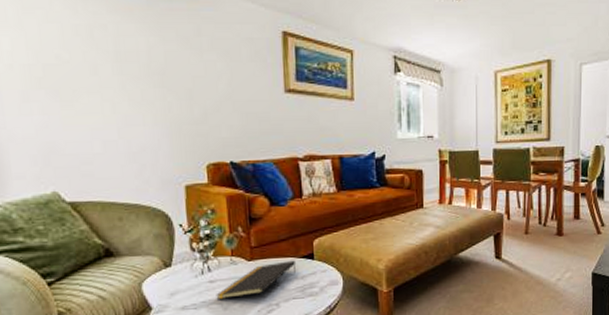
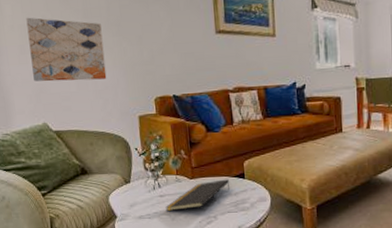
wall art: none [32,55,144,140] -> present [26,17,107,82]

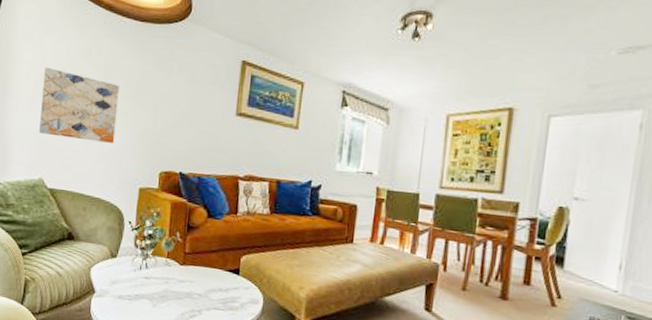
notepad: present [165,179,231,211] -> none [148,271,223,298]

